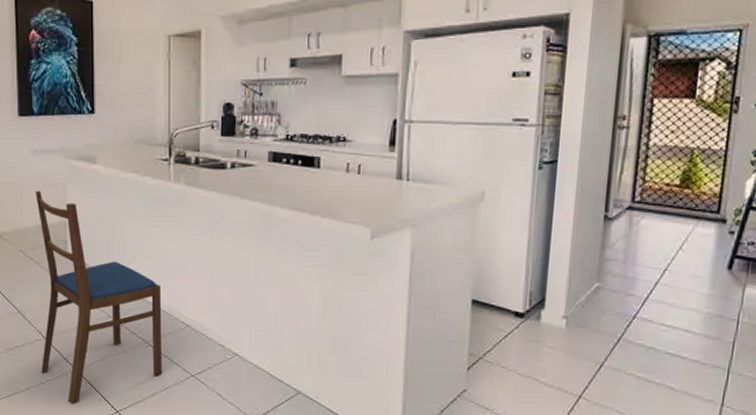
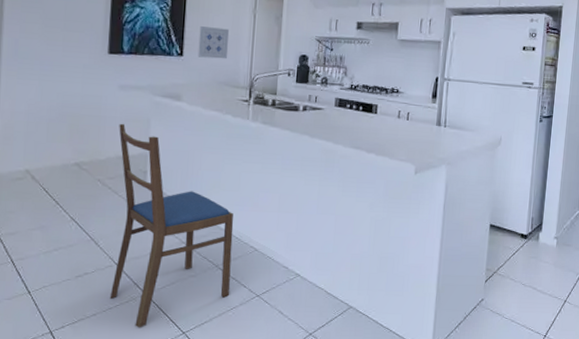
wall art: none [110,79,143,114] -> present [198,26,229,59]

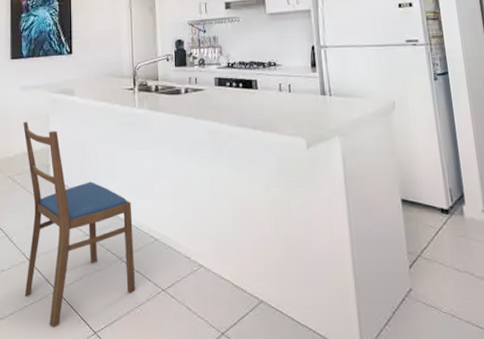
wall art: present [198,26,229,59] -> none [84,24,111,53]

